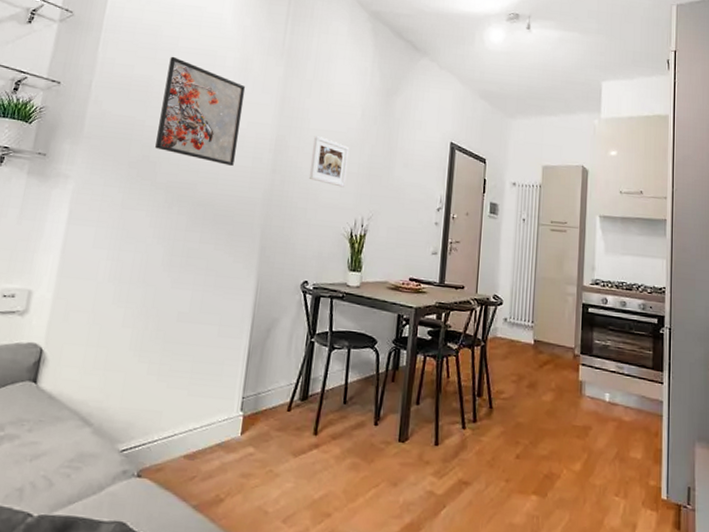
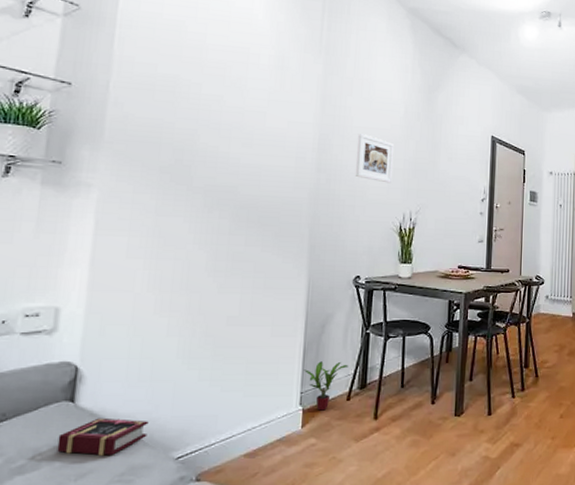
book: none [17,401,99,440] -> present [57,417,149,456]
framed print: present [155,56,246,166] -> none [189,54,284,166]
potted plant: none [247,367,292,419] -> present [304,361,349,411]

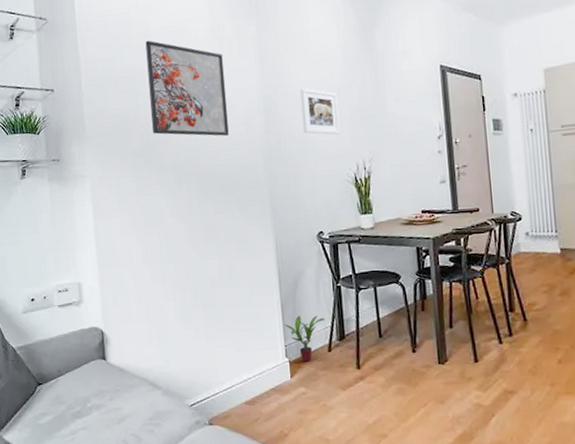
book: present [57,417,149,456] -> none [100,372,165,403]
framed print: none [189,54,284,166] -> present [145,40,229,136]

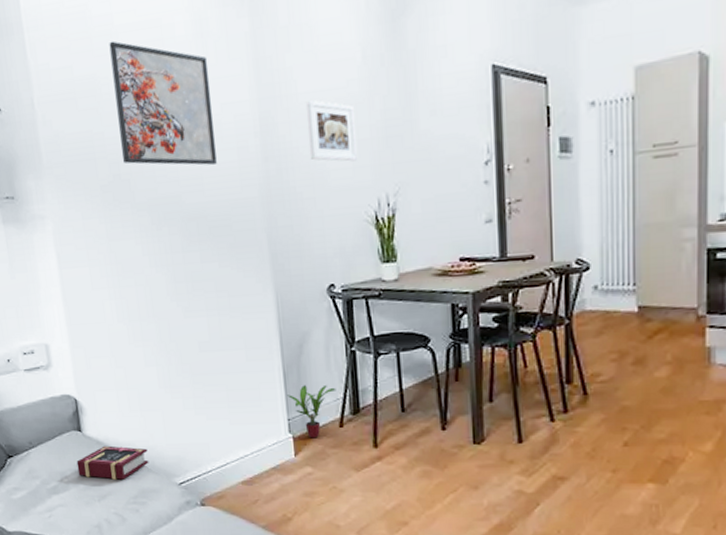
book: none [100,372,165,403] -> present [76,445,149,480]

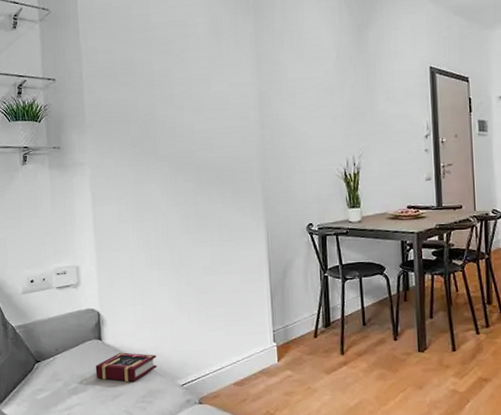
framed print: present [109,40,217,165] -> none [145,33,224,129]
potted plant: present [287,384,336,438] -> none [273,303,312,347]
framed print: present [305,99,357,162] -> none [293,84,331,131]

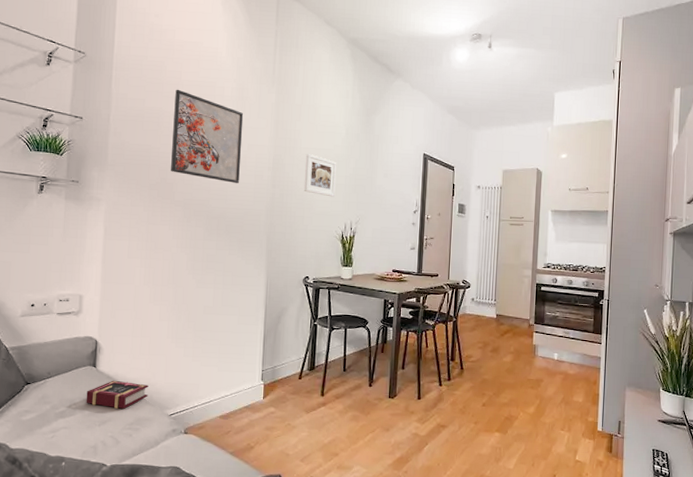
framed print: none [145,33,224,129] -> present [171,89,244,183]
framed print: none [293,84,331,131] -> present [303,153,336,197]

